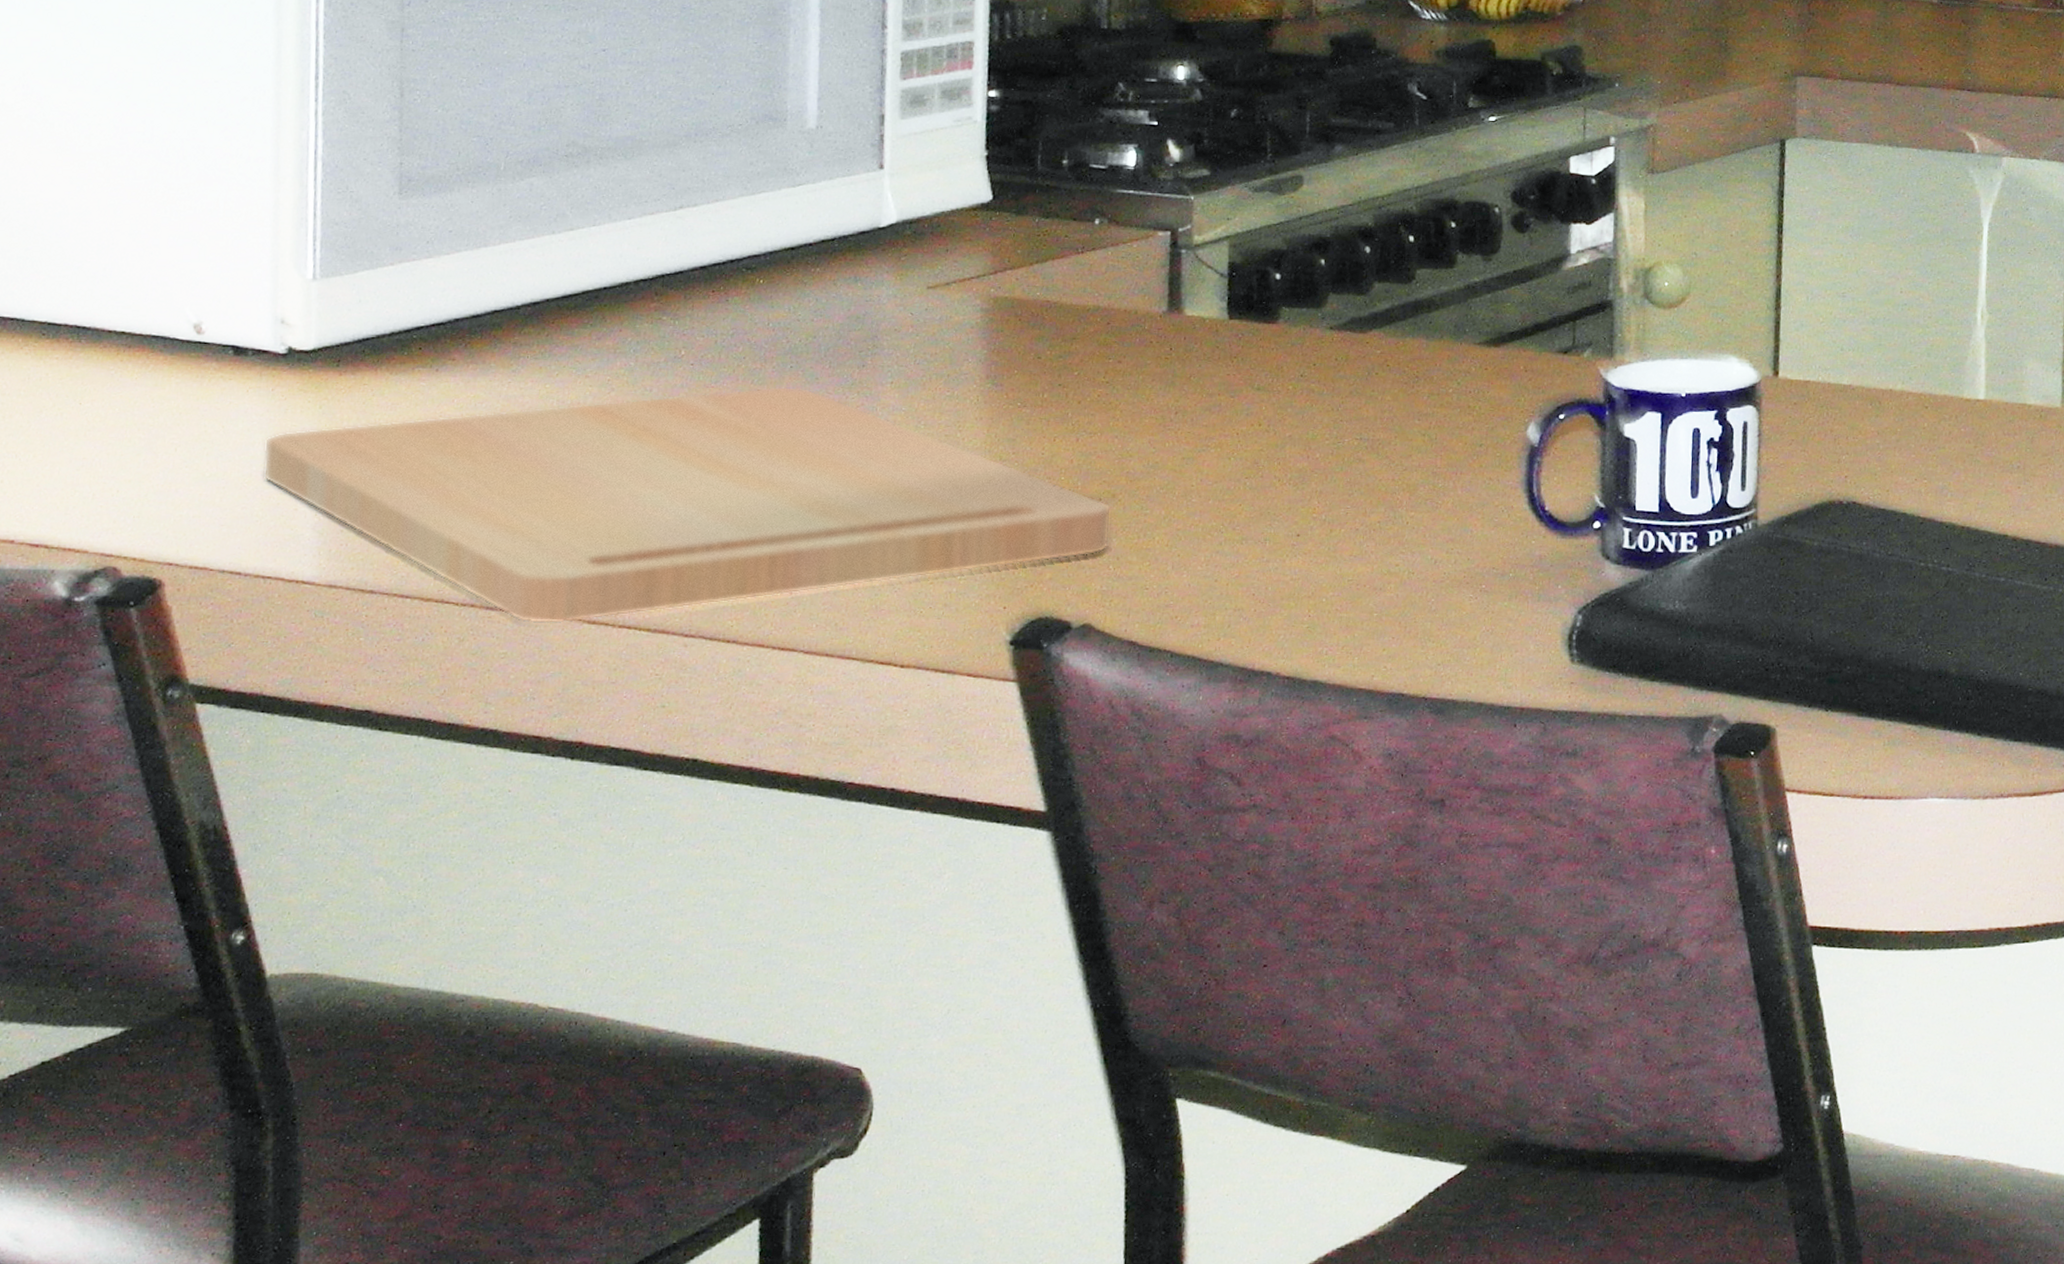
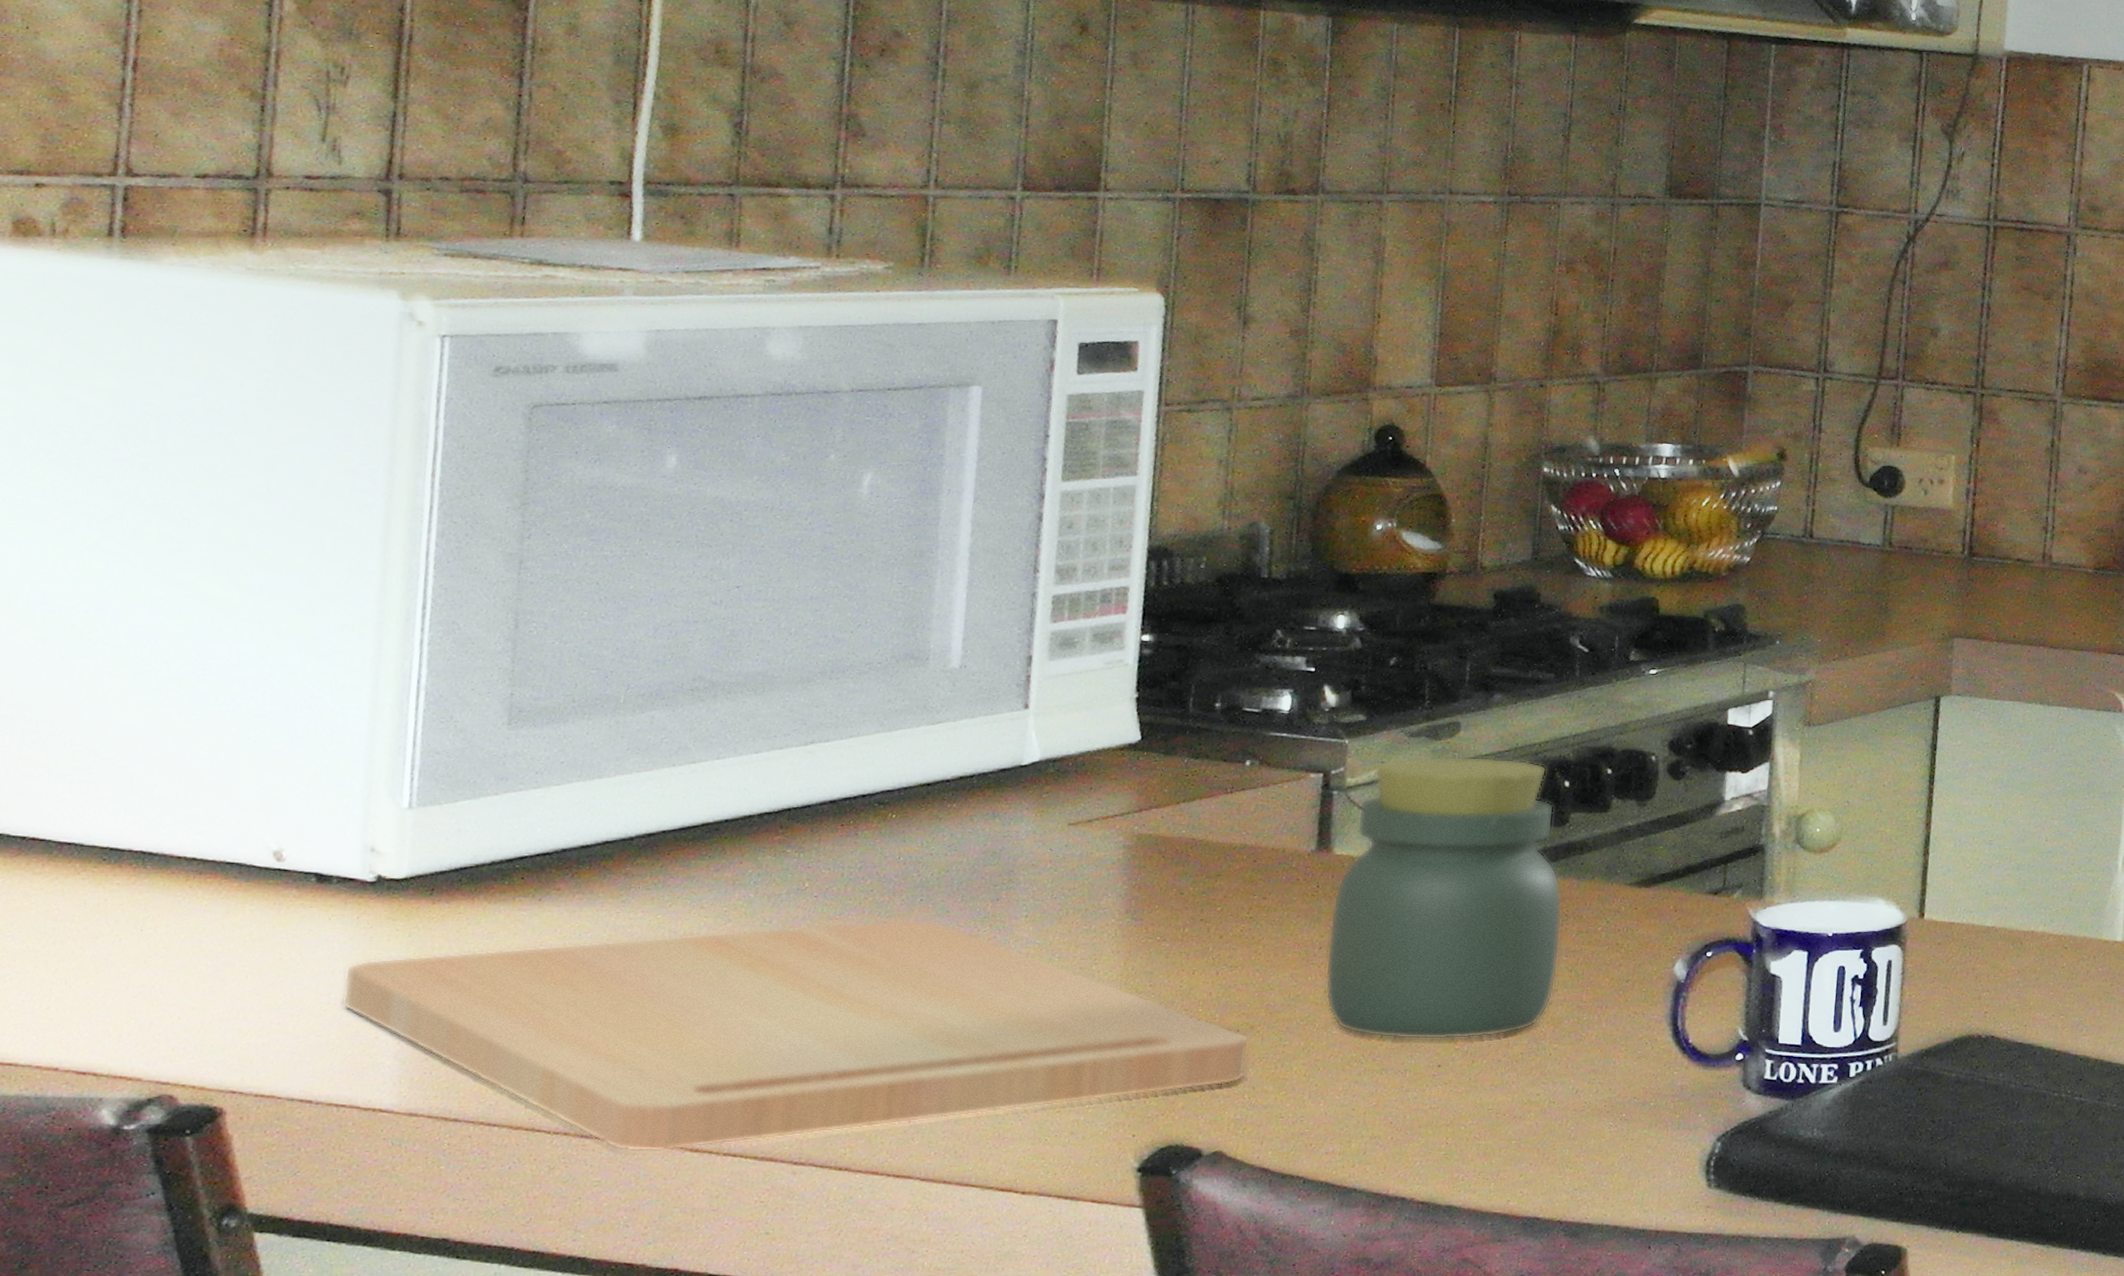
jar: none [1182,211,1413,508] -> present [1325,756,1563,1040]

